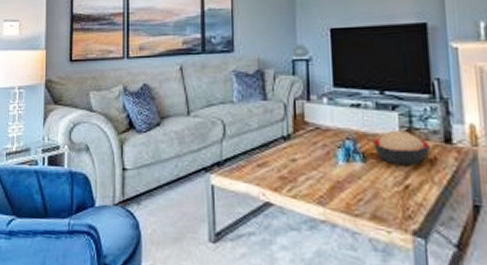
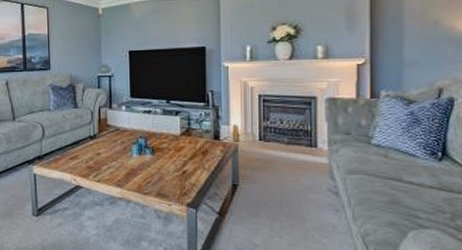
decorative bowl: present [372,130,431,166] -> none [159,130,204,157]

